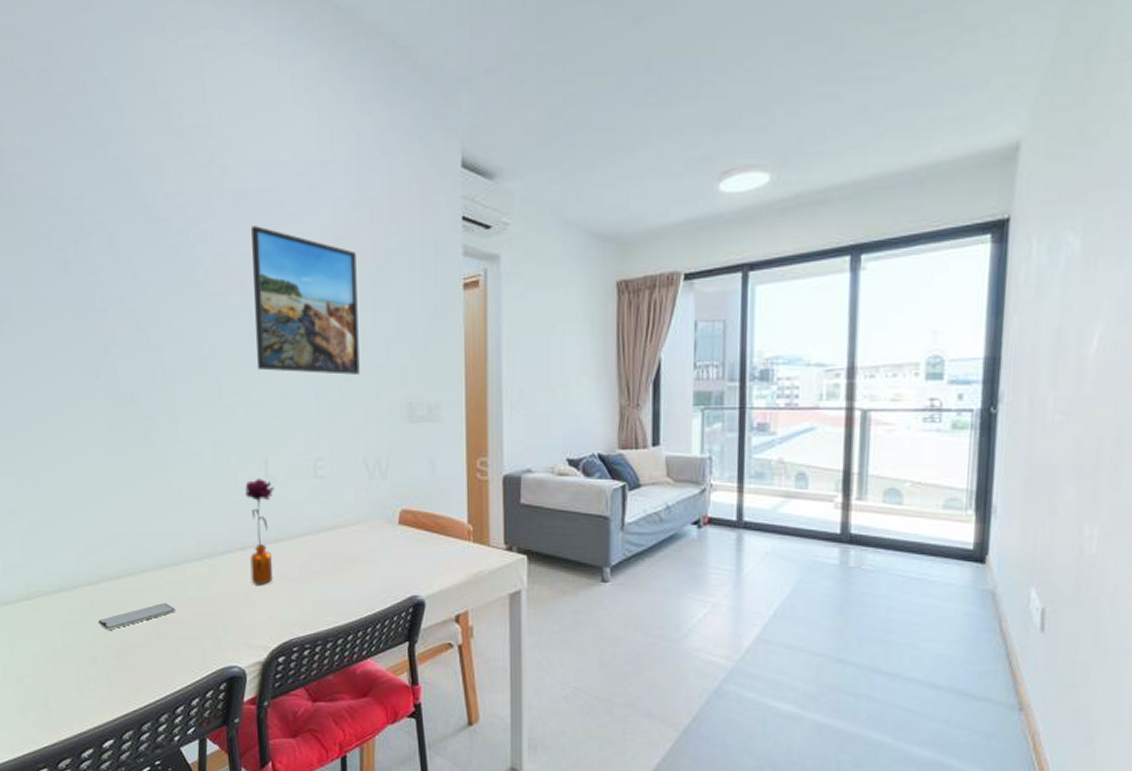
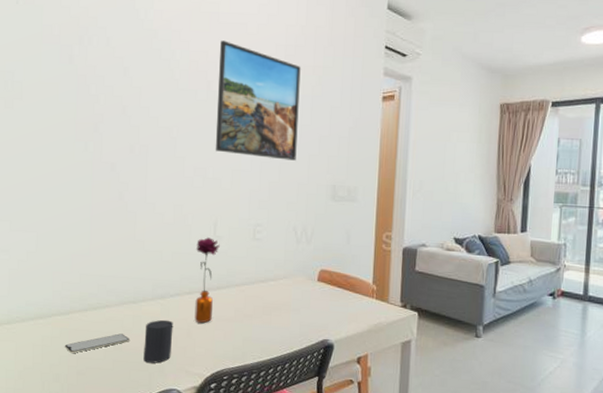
cup: none [192,583,227,636] -> present [143,319,174,363]

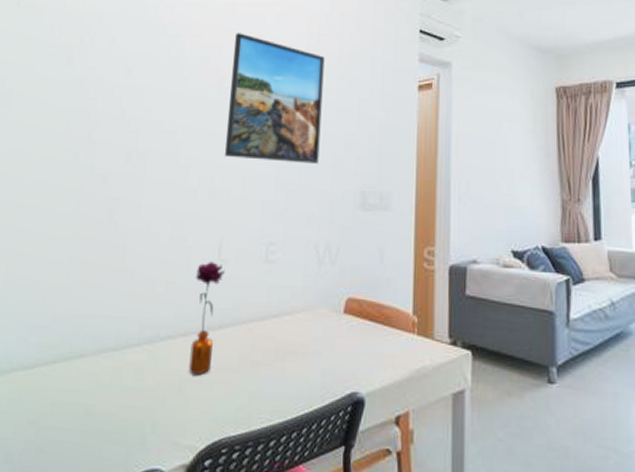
smartphone: present [65,333,129,353] -> none [23,392,106,422]
cup: present [143,319,174,363] -> none [120,371,162,433]

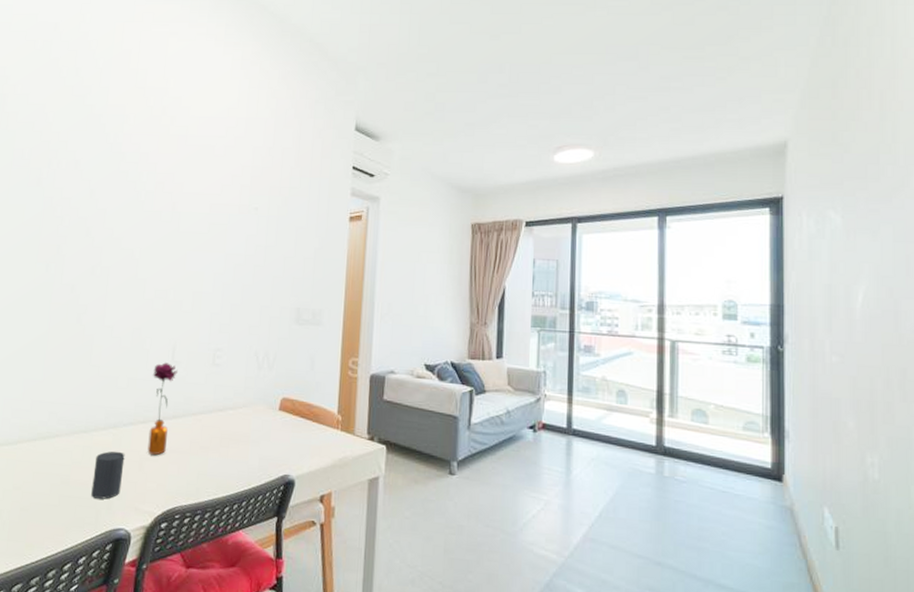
cup: none [120,371,162,433] -> present [91,451,125,499]
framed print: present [224,33,325,164] -> none [177,162,267,282]

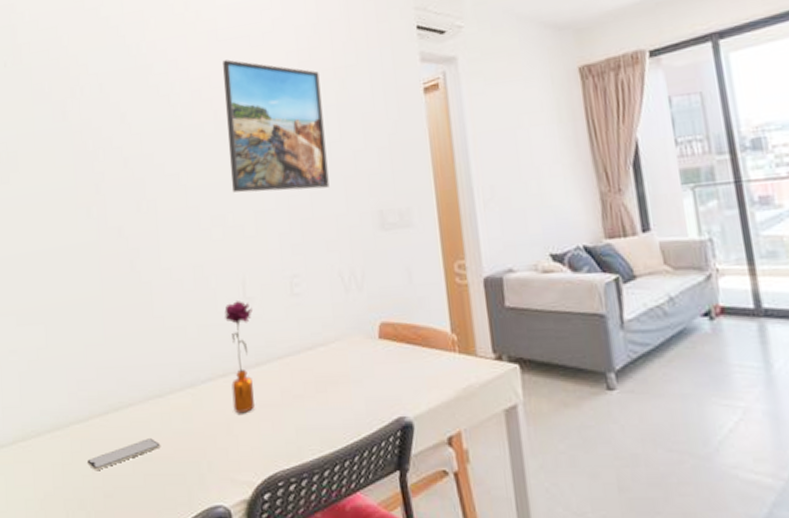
smartphone: none [10,466,78,487] -> present [87,438,160,470]
cup: present [91,451,125,499] -> none [177,414,211,473]
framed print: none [177,162,267,282] -> present [223,59,330,193]

